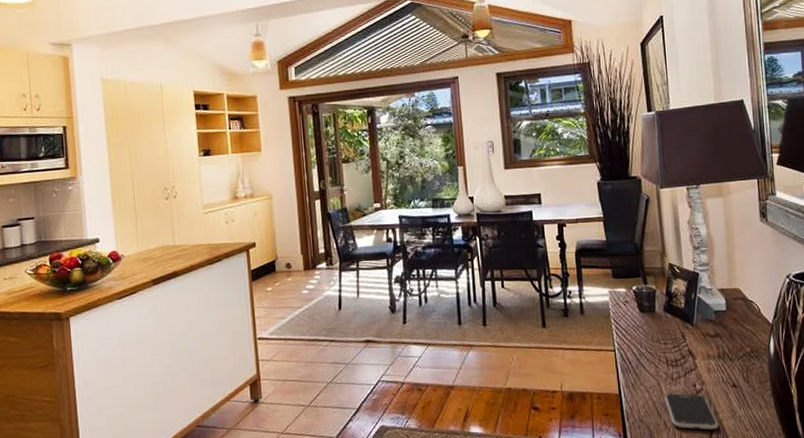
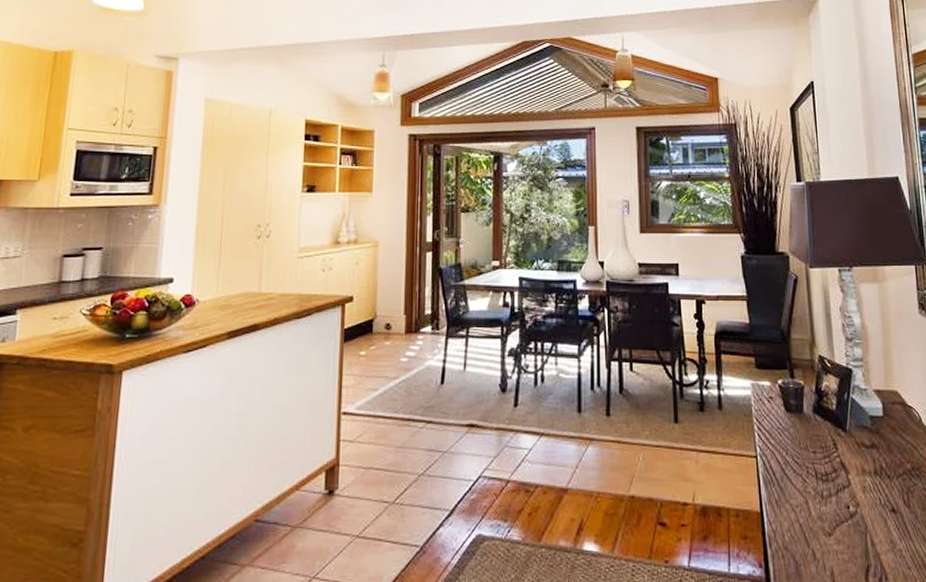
smartphone: present [664,393,719,430] -> none [813,516,877,566]

